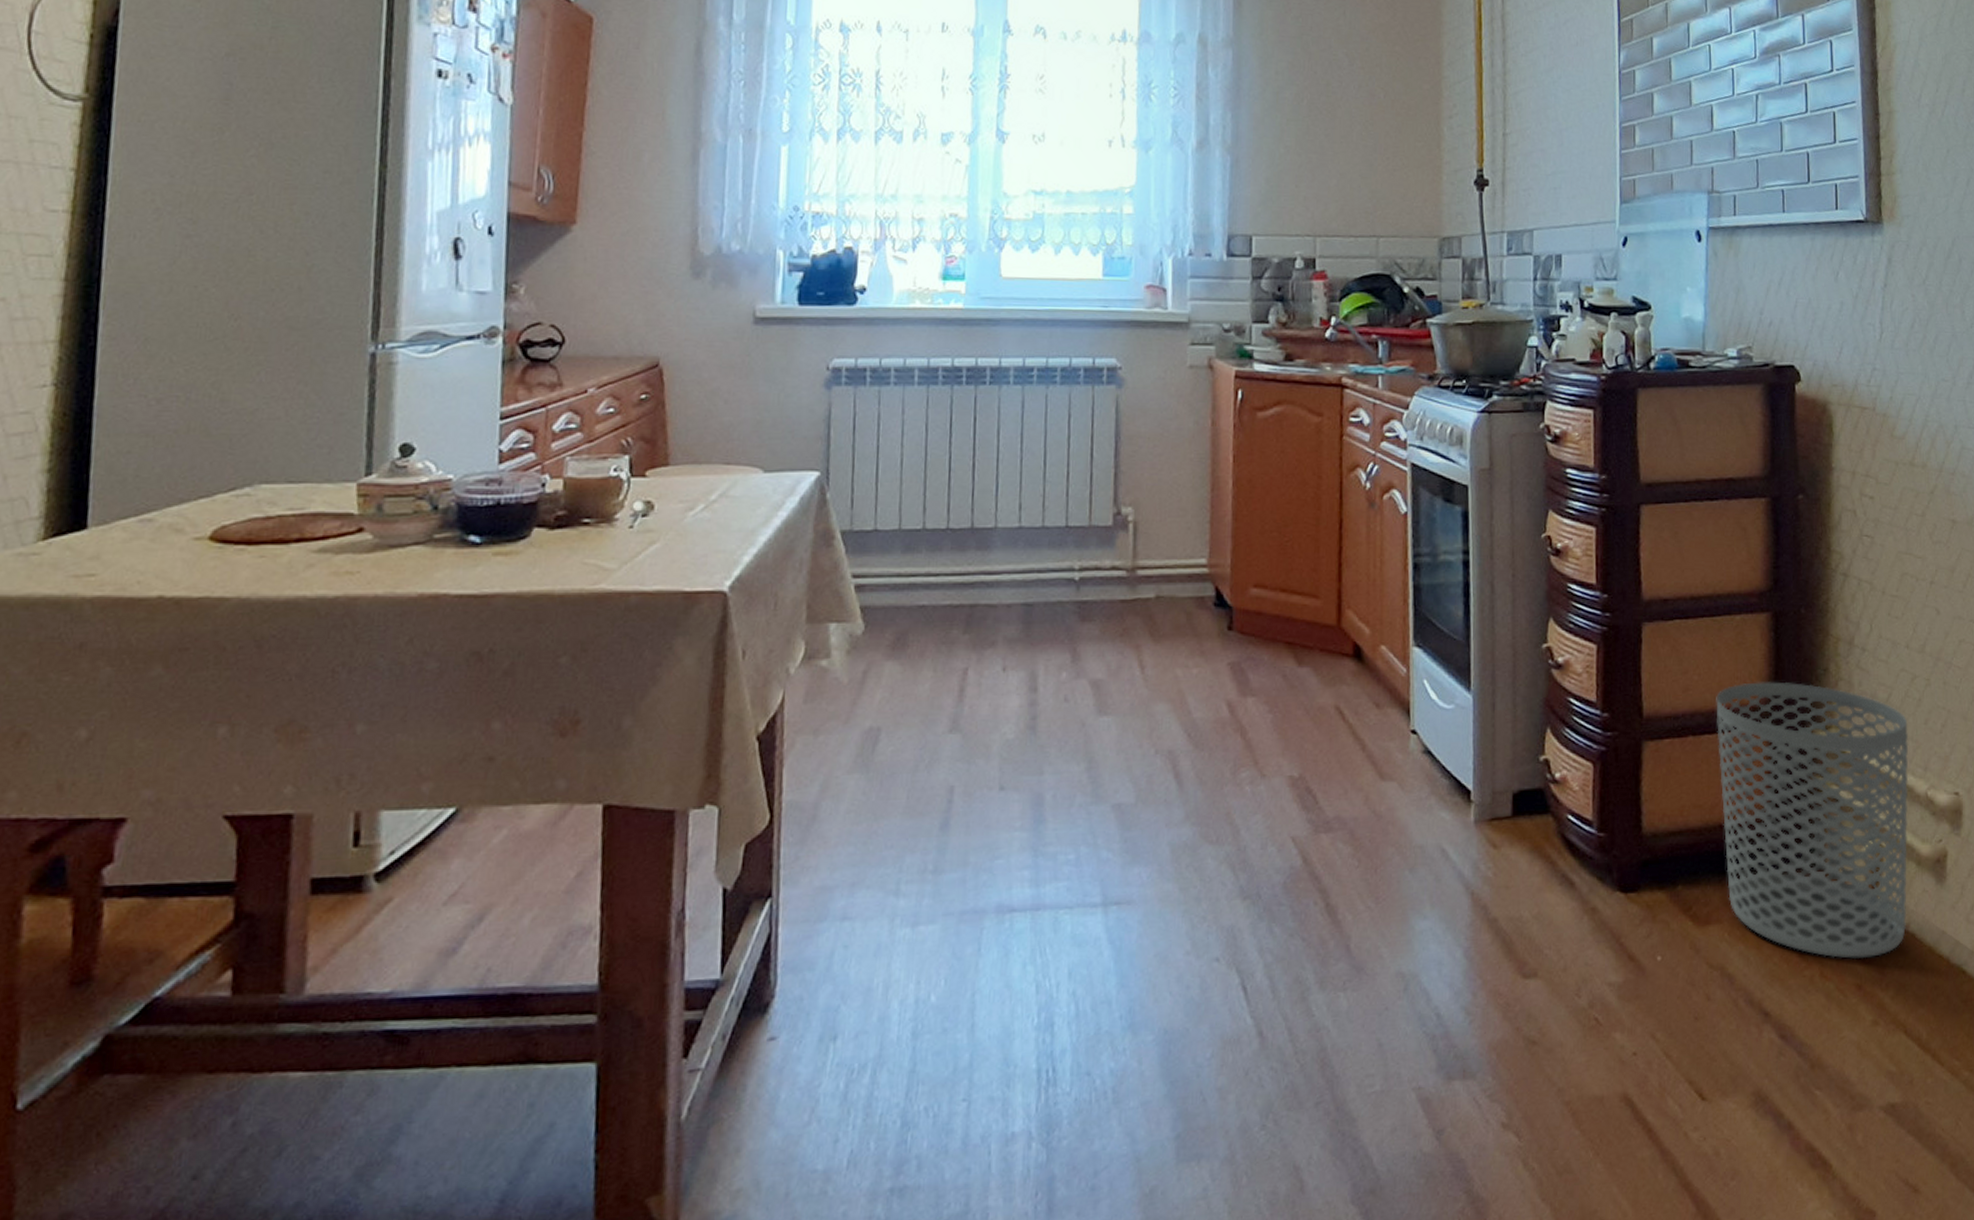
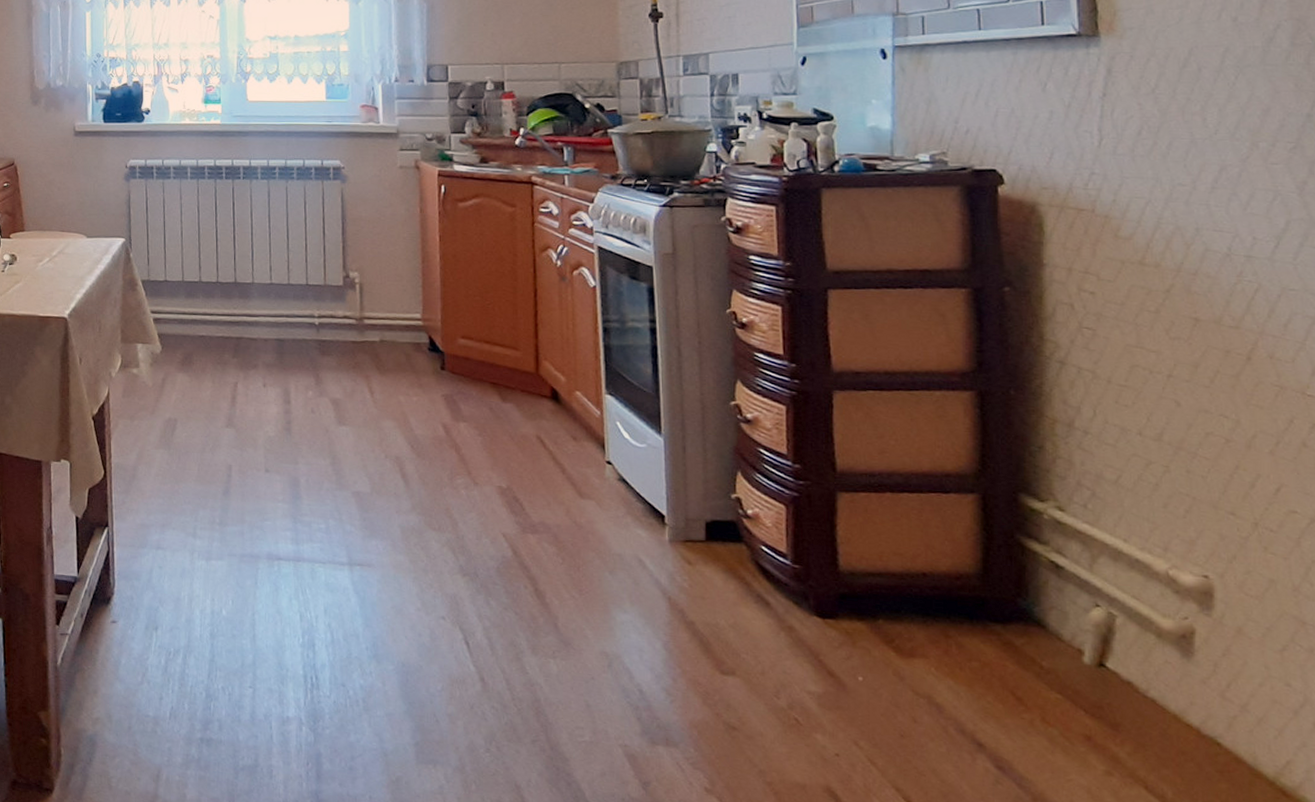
waste bin: present [1716,682,1909,959] -> none [915,451,1145,714]

